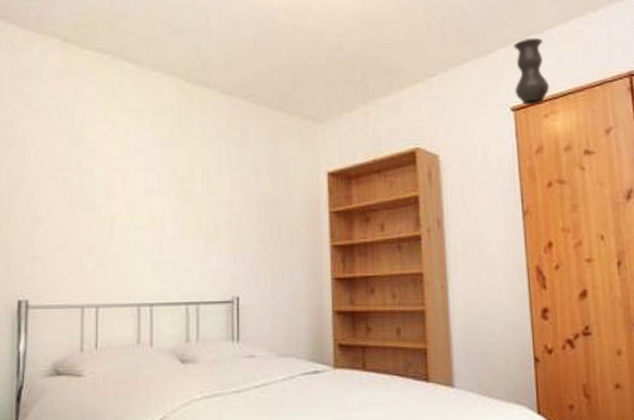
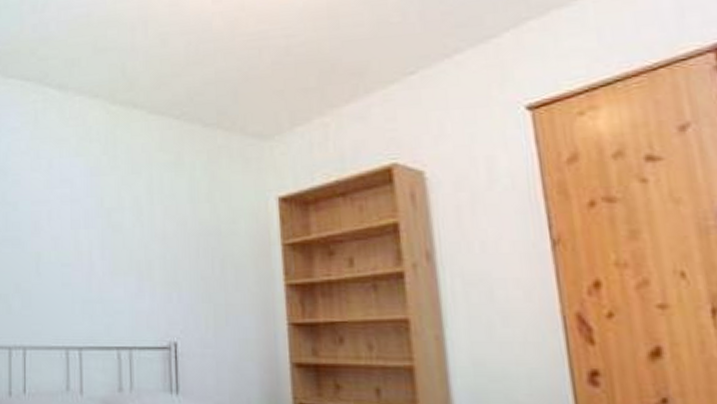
vase: present [513,38,550,106] -> none [525,12,585,102]

